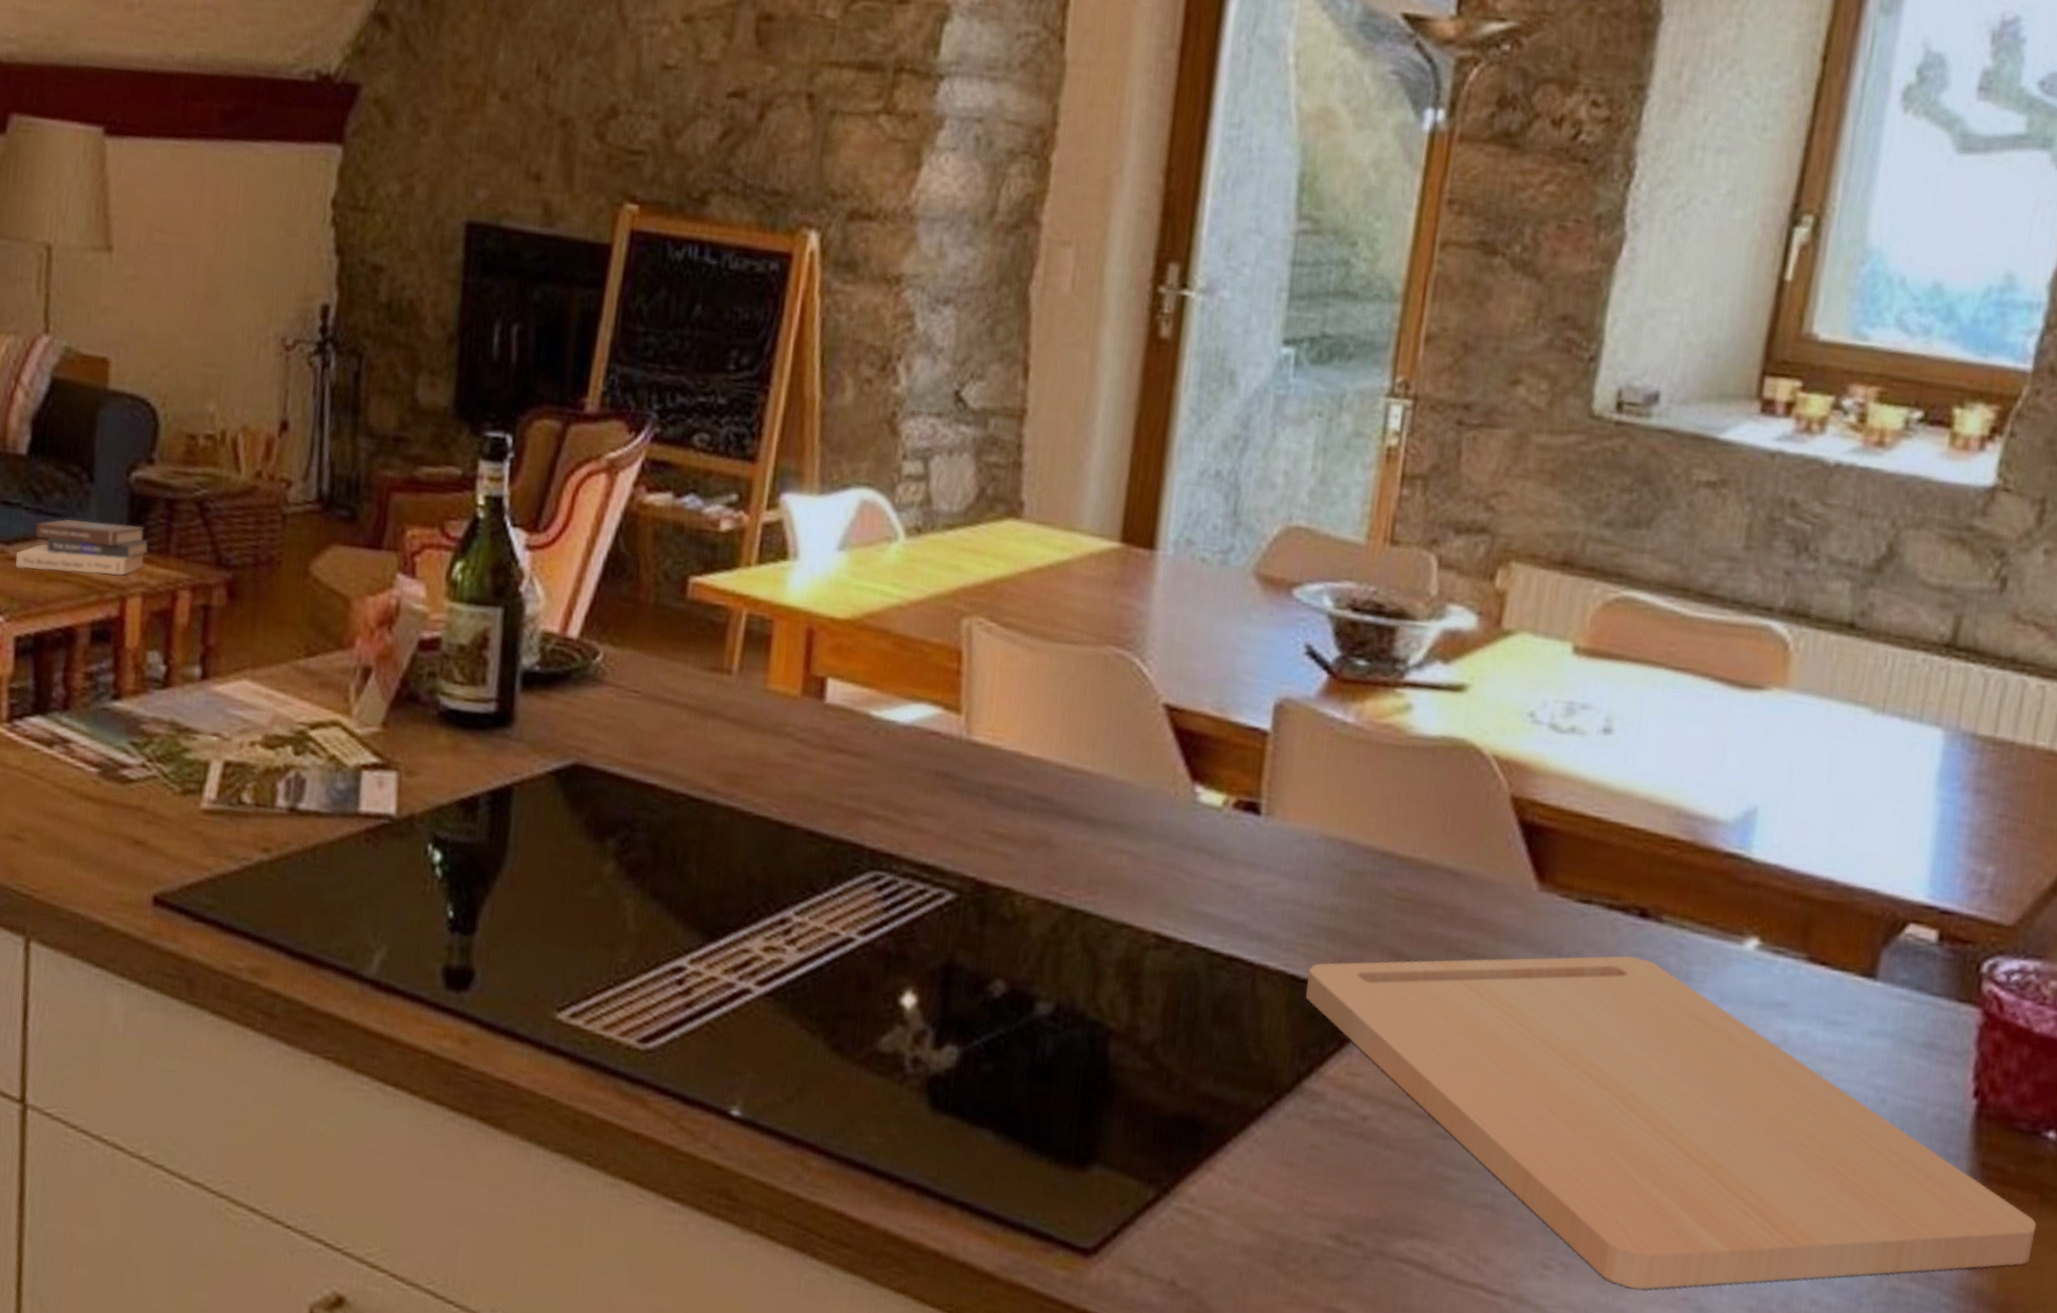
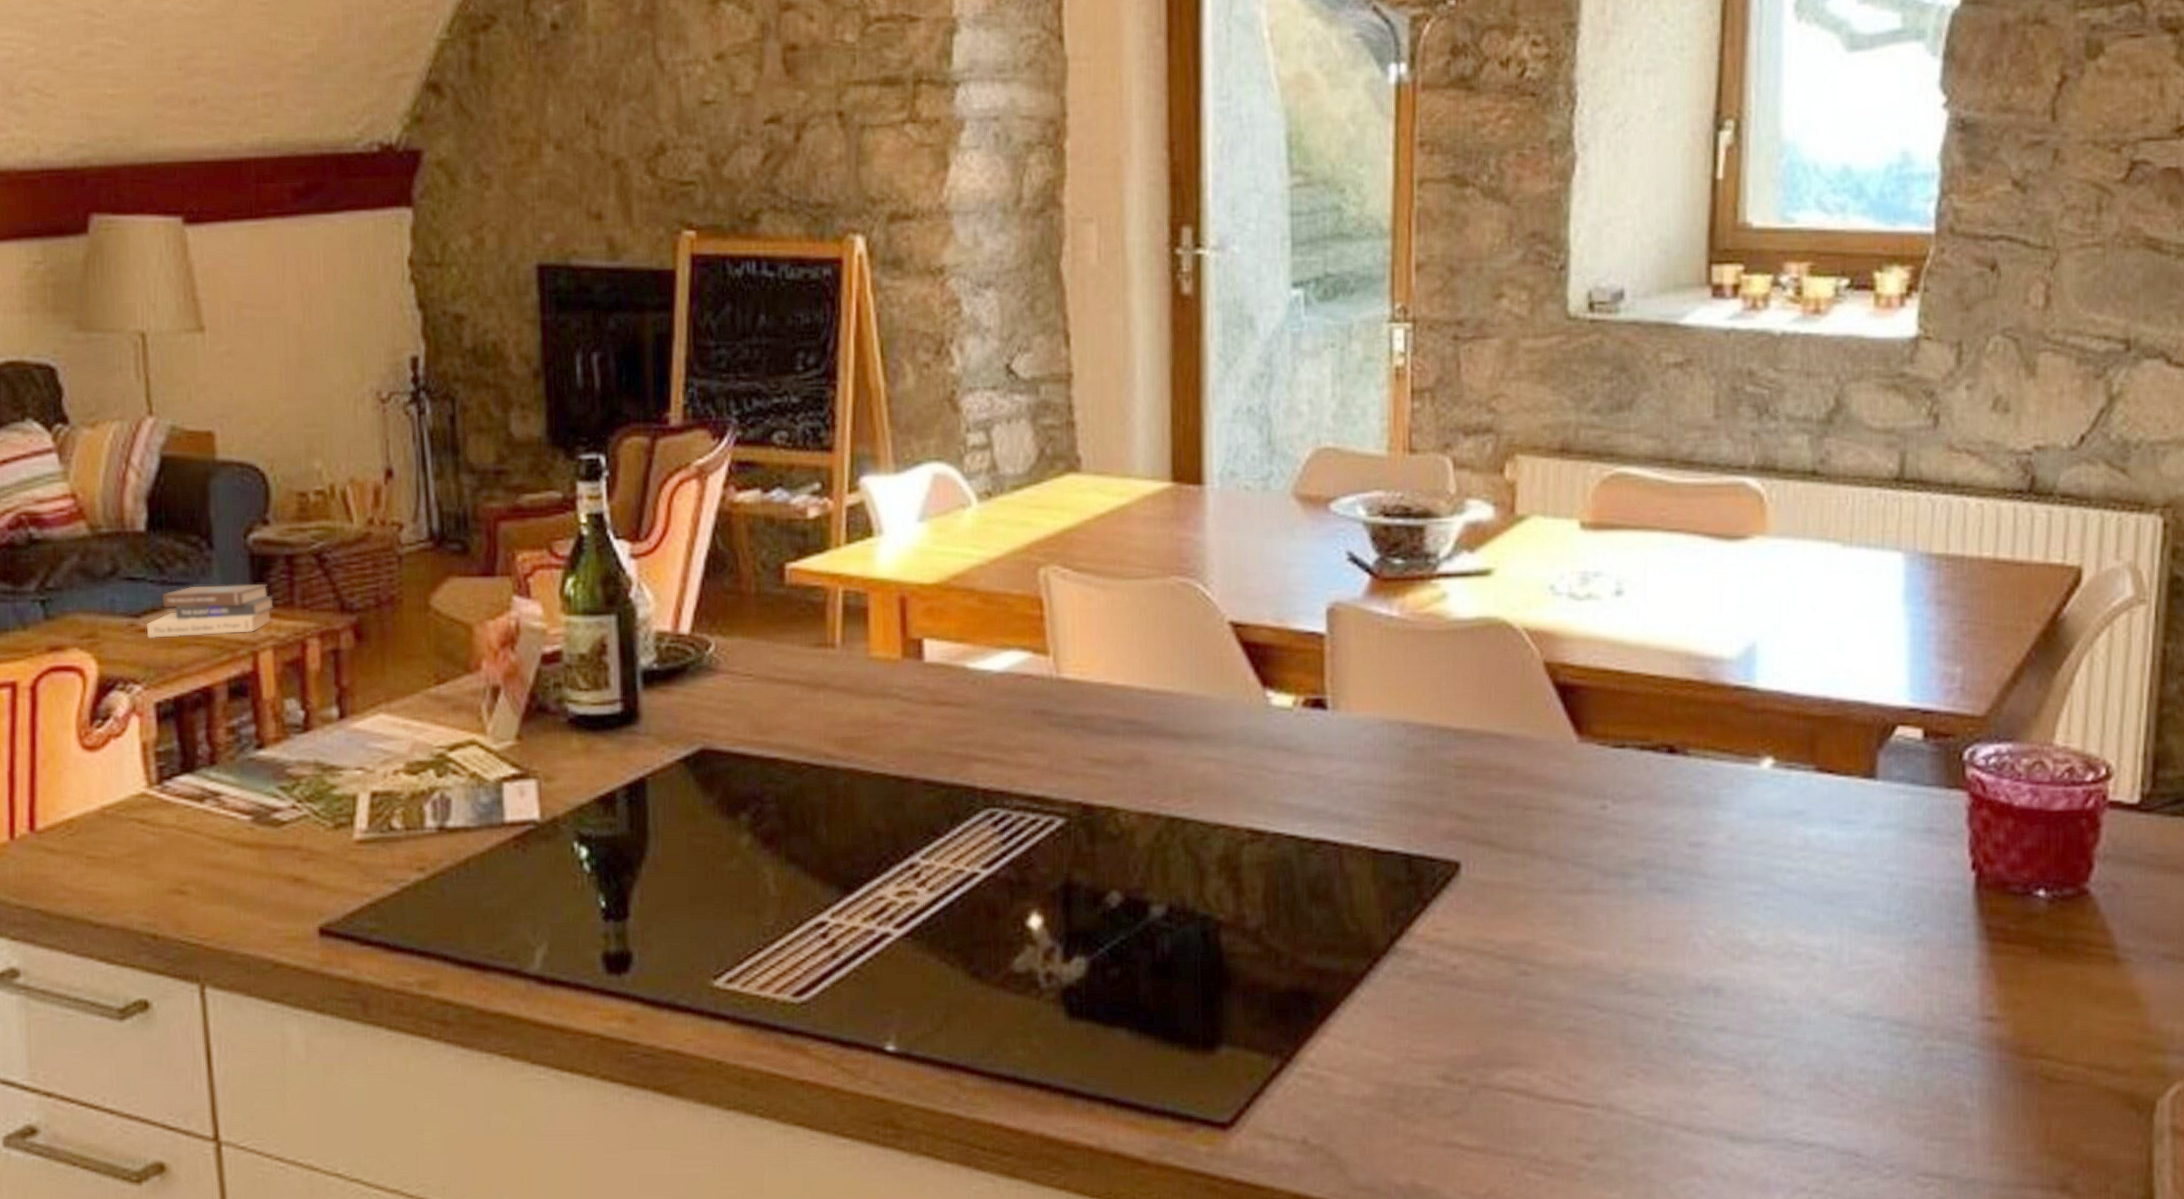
cutting board: present [1306,955,2037,1290] -> none [1388,789,2040,1083]

